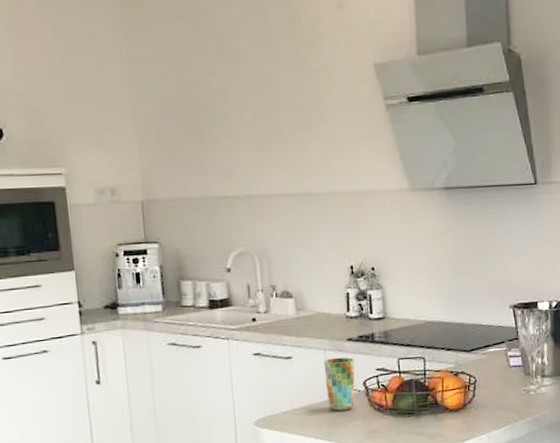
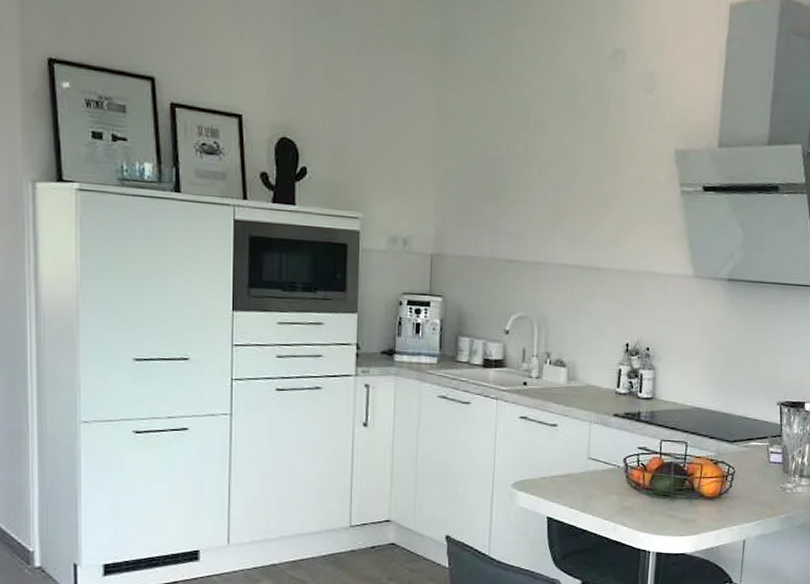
cup: present [324,357,355,411] -> none [586,431,618,484]

